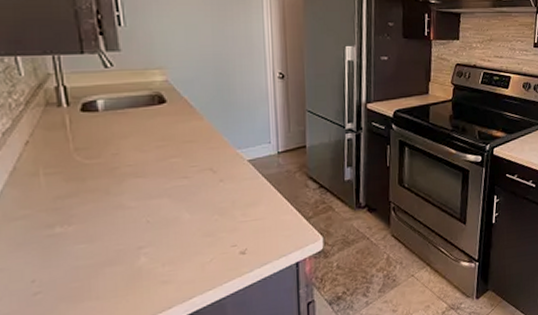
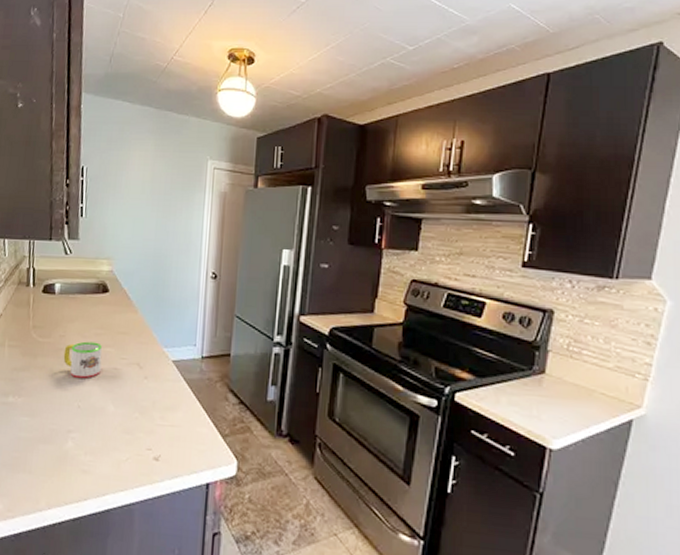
mug: none [120,154,169,194] -> present [63,341,103,378]

